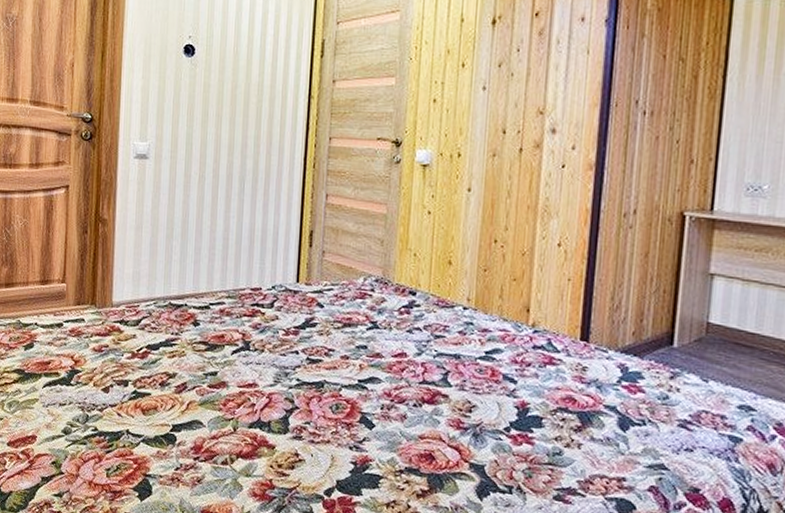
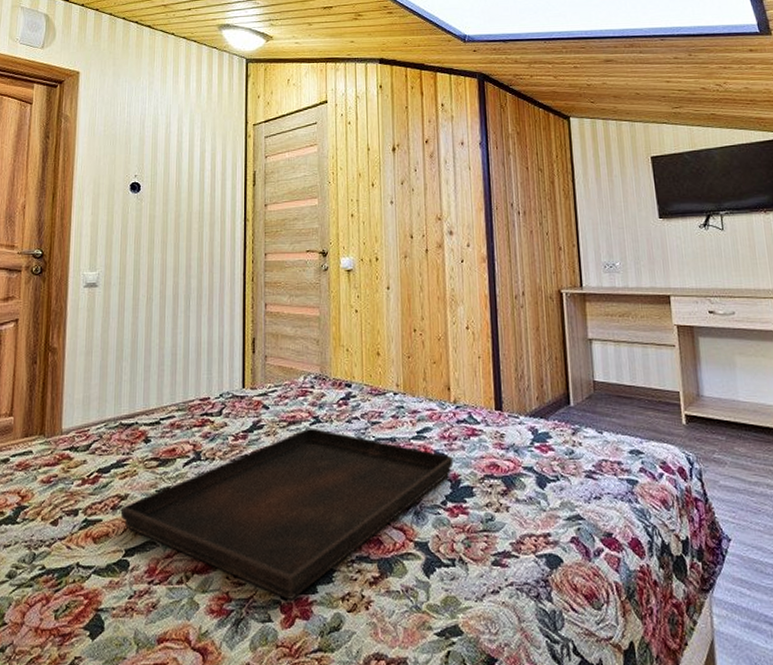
serving tray: none [168,332,524,497] -> present [120,427,454,599]

